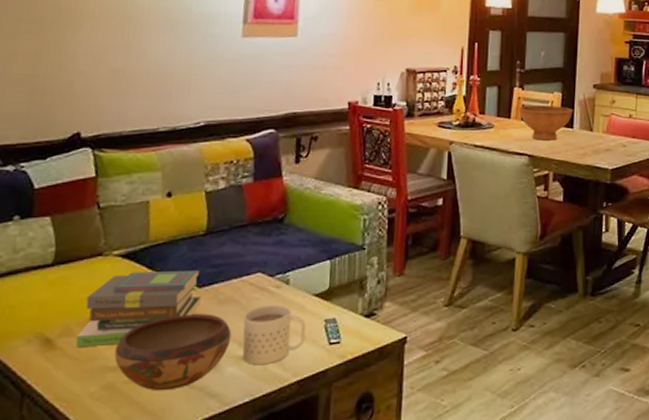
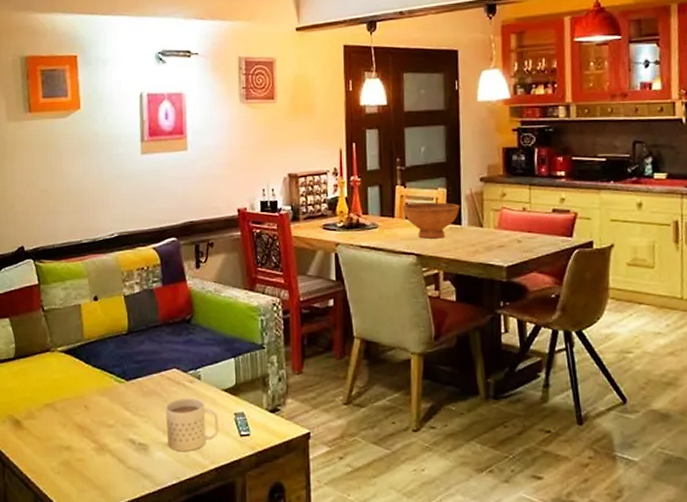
books: present [75,269,201,348] -> none [37,364,129,429]
decorative bowl: present [114,314,232,391] -> none [67,404,157,470]

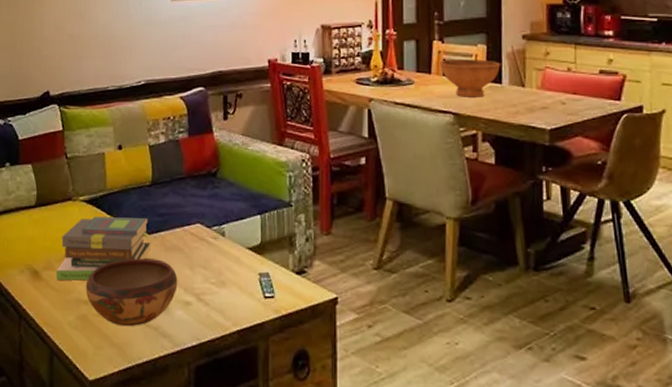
books: none [37,364,129,429] -> present [55,216,151,281]
decorative bowl: none [67,404,157,470] -> present [85,258,178,327]
mug: present [165,398,219,451] -> none [187,254,242,311]

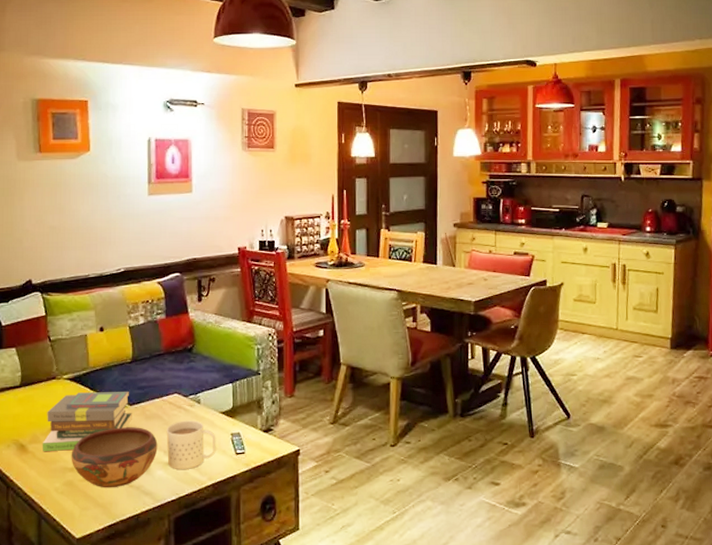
mug: none [187,254,242,311] -> present [166,420,216,469]
bowl: present [440,59,501,97] -> none [386,244,436,277]

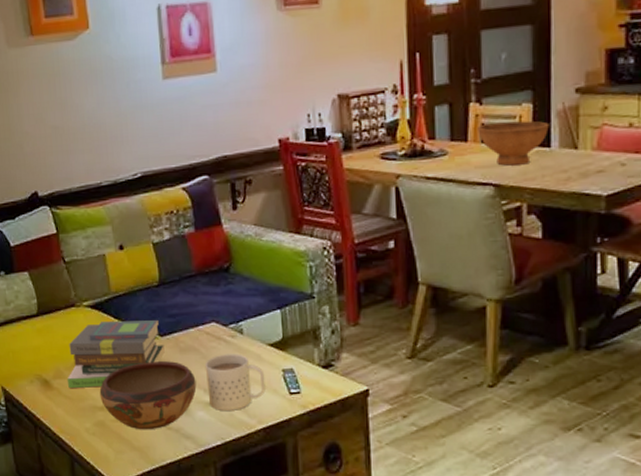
bowl: none [386,244,436,277] -> present [478,120,550,166]

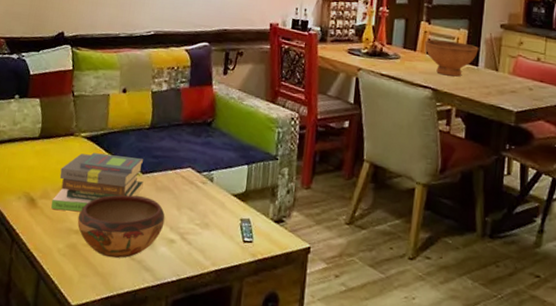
mug: present [205,354,266,410] -> none [173,197,225,251]

